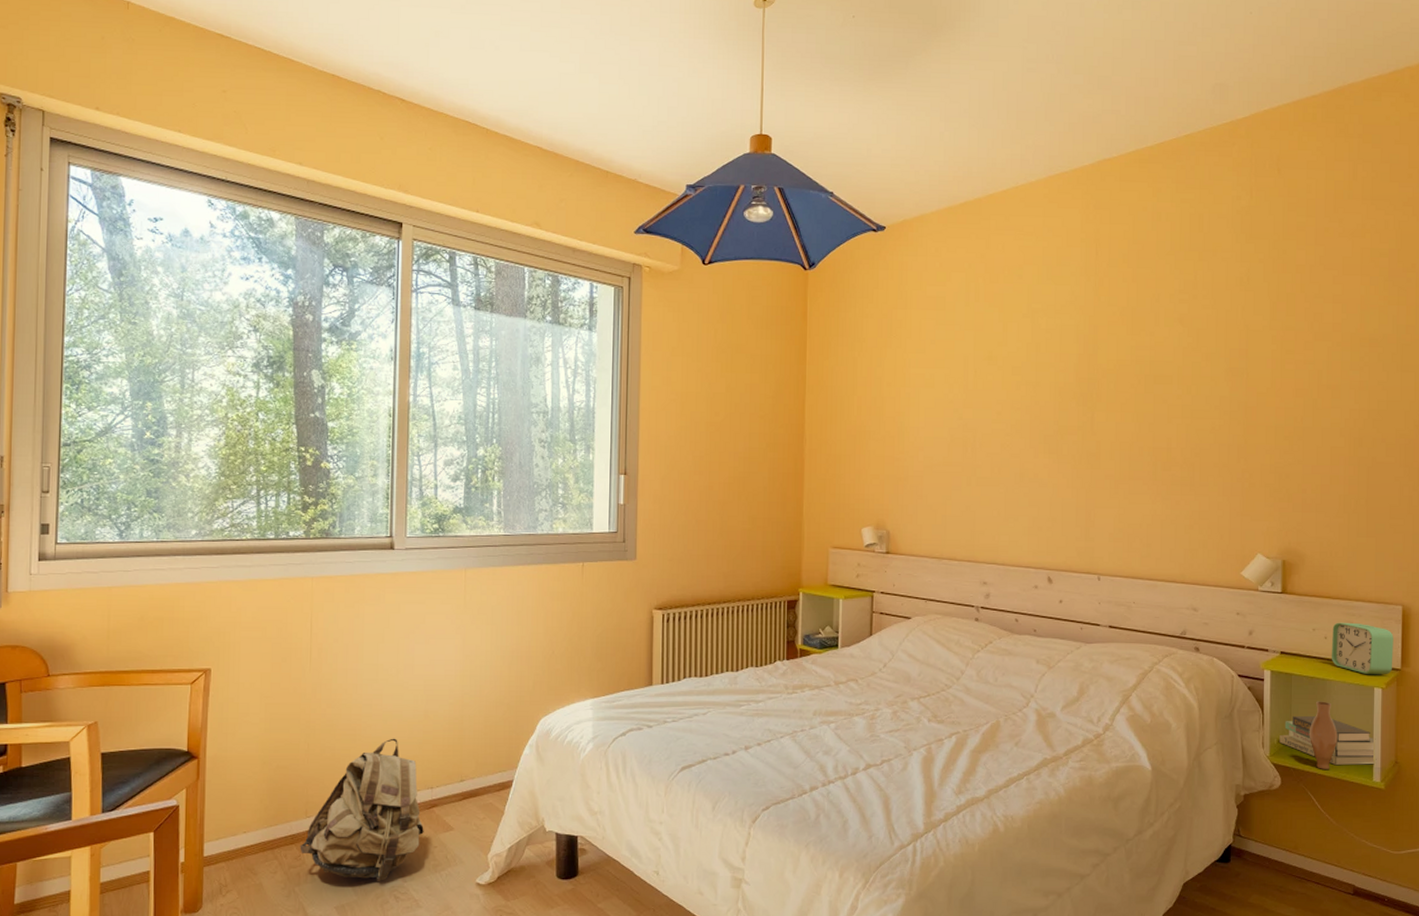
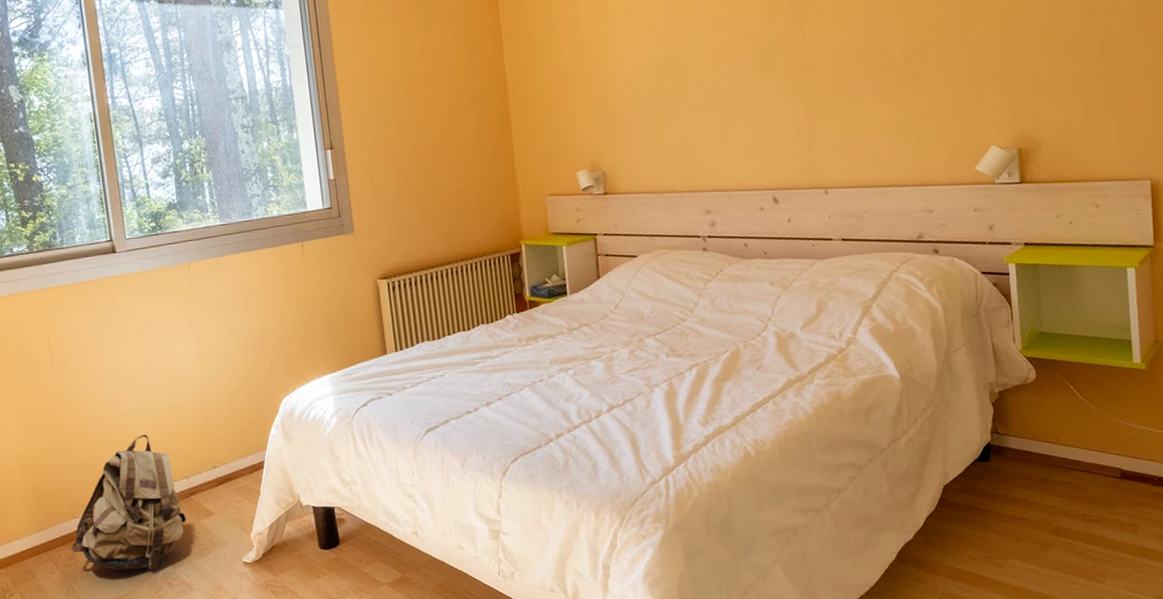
books: present [1279,715,1377,766] -> none [1030,303,1135,352]
vase: present [1309,701,1338,771] -> none [1061,288,1092,358]
alarm clock: present [1331,622,1394,675] -> none [1077,204,1145,256]

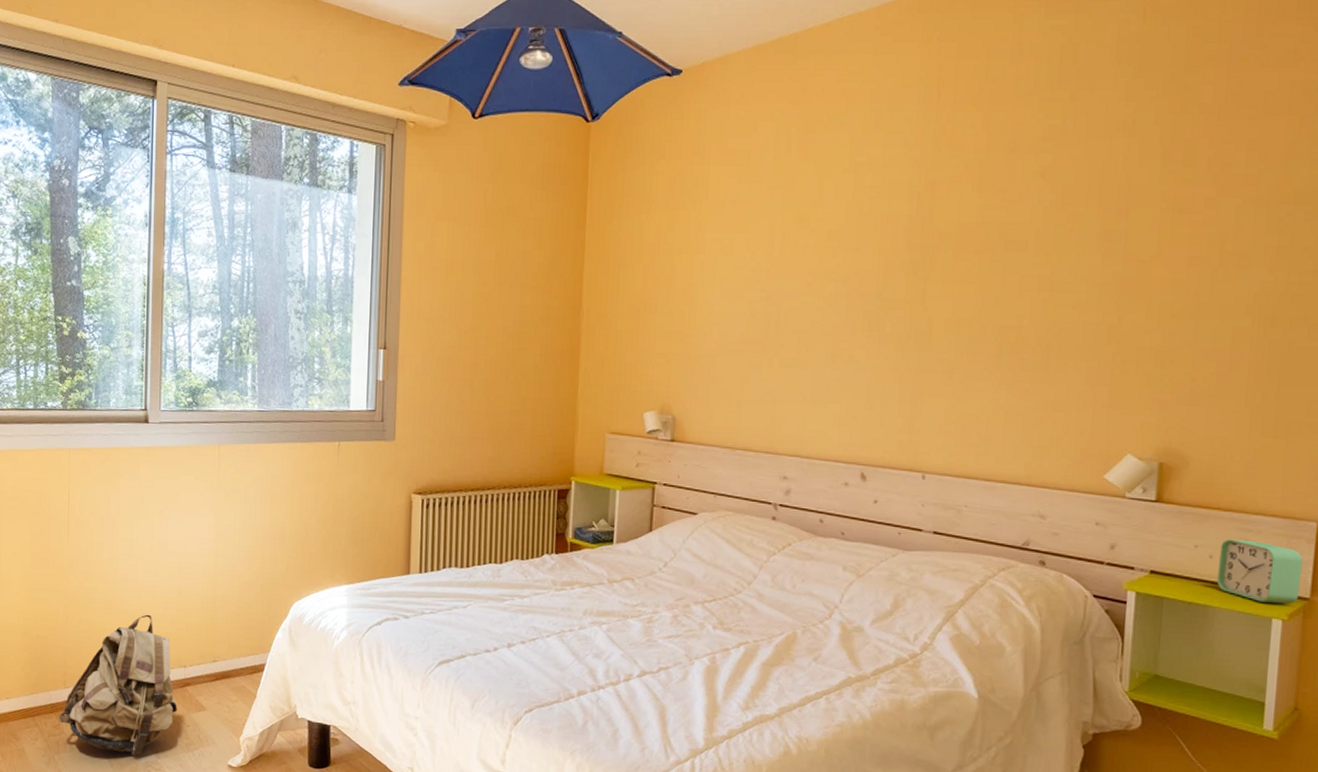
alarm clock: none [1077,204,1145,256] -> present [1216,539,1303,605]

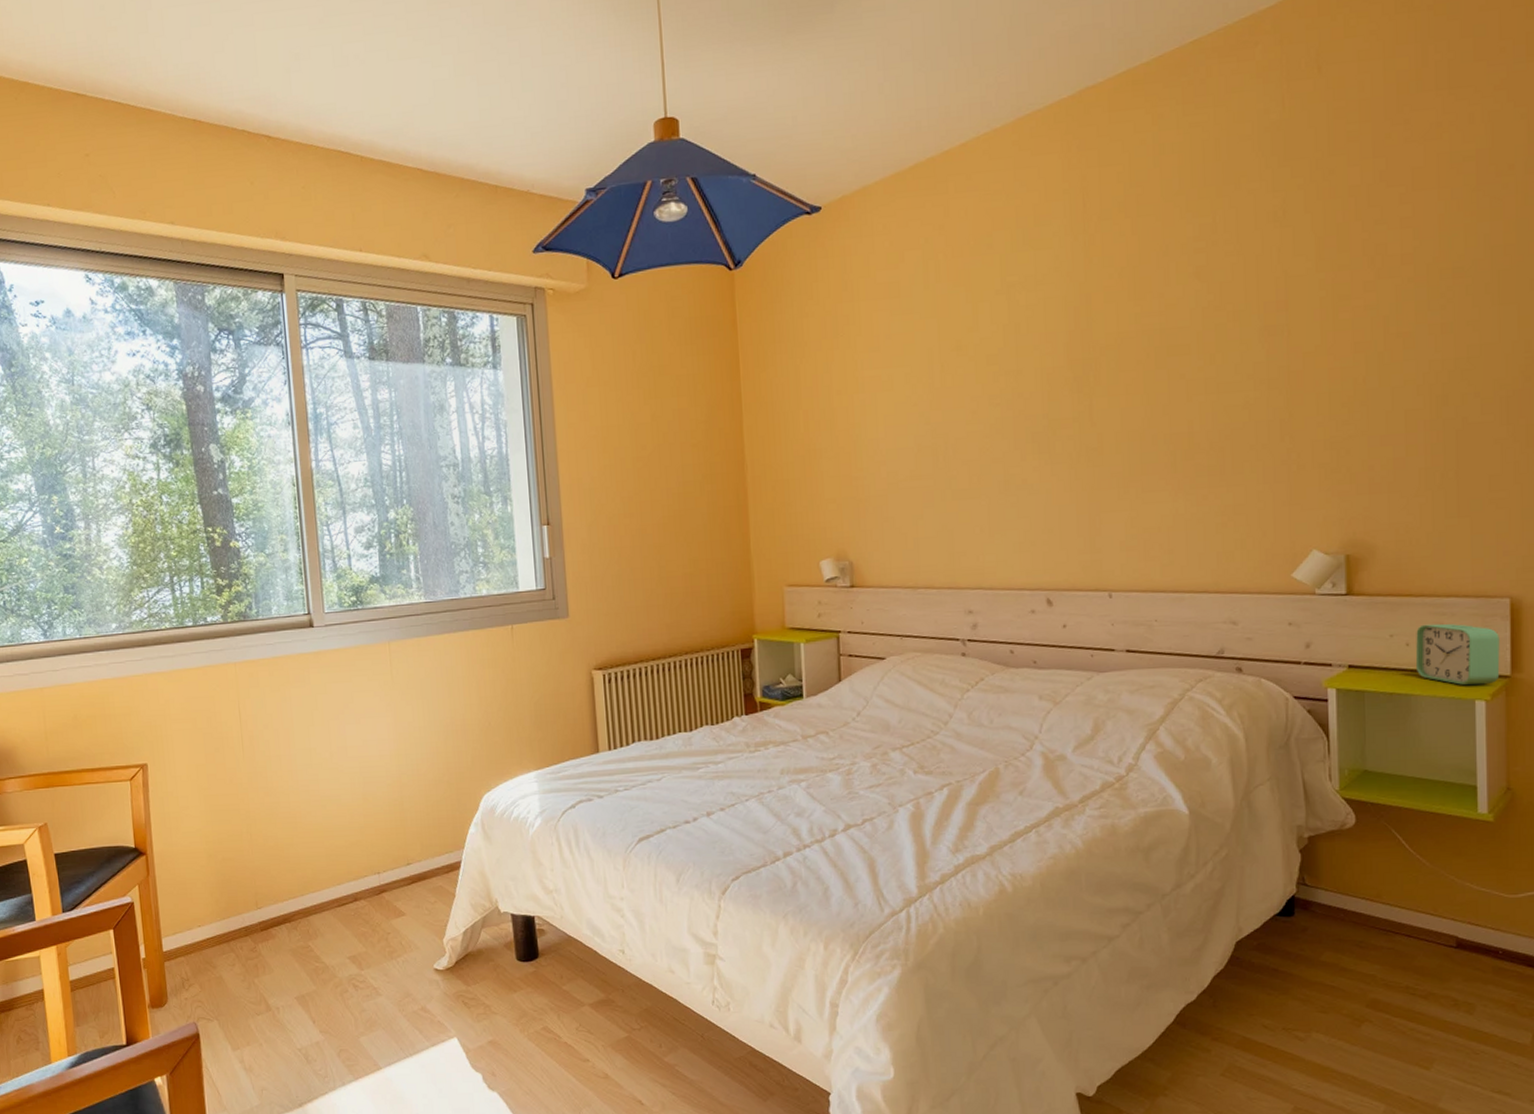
backpack: present [59,614,177,757] -> none [254,823,376,971]

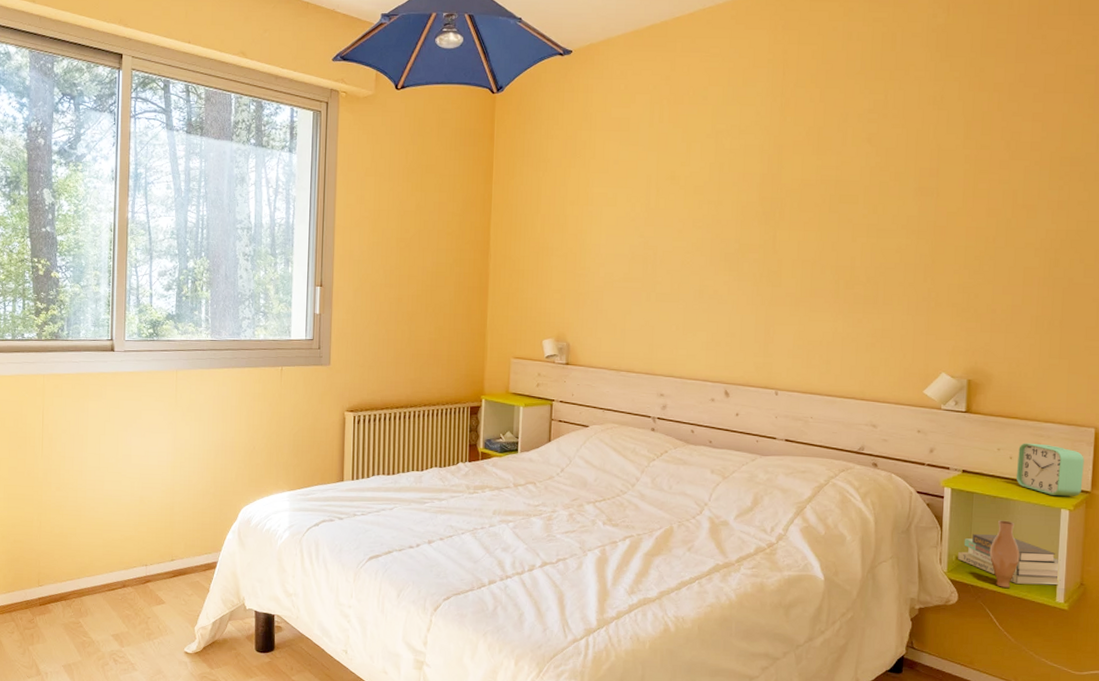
books: none [1351,738,1482,797] -> present [958,534,1061,585]
vase: none [1390,721,1429,803] -> present [989,520,1020,589]

